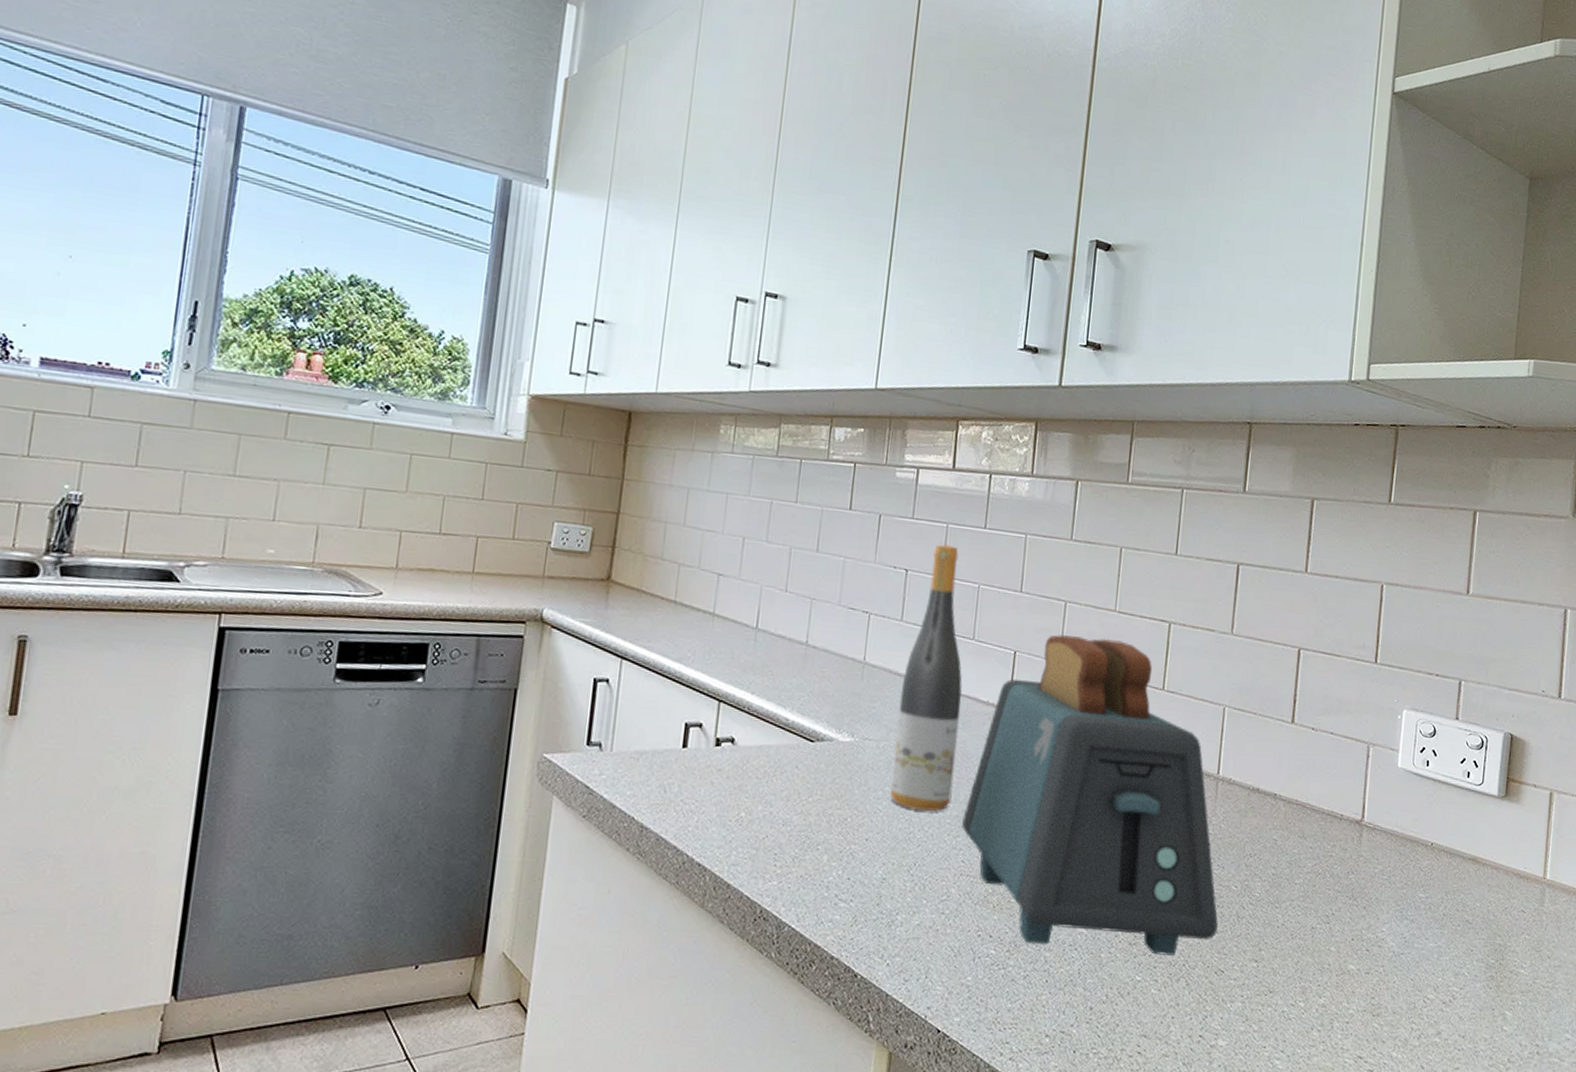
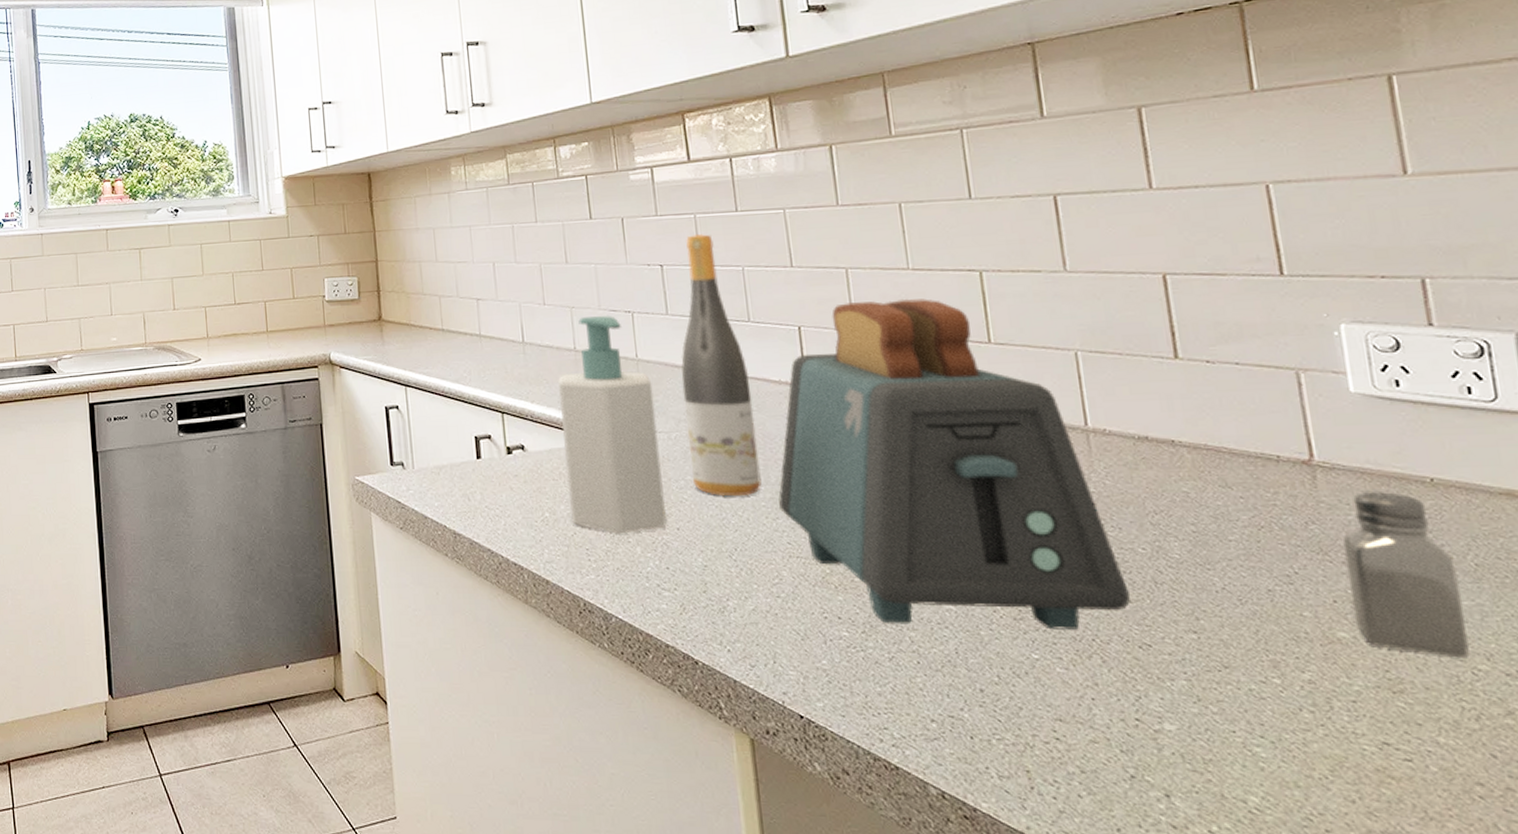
soap bottle: none [766,611,873,840] -> present [558,316,668,533]
saltshaker: none [1362,849,1432,989] -> present [1343,490,1470,658]

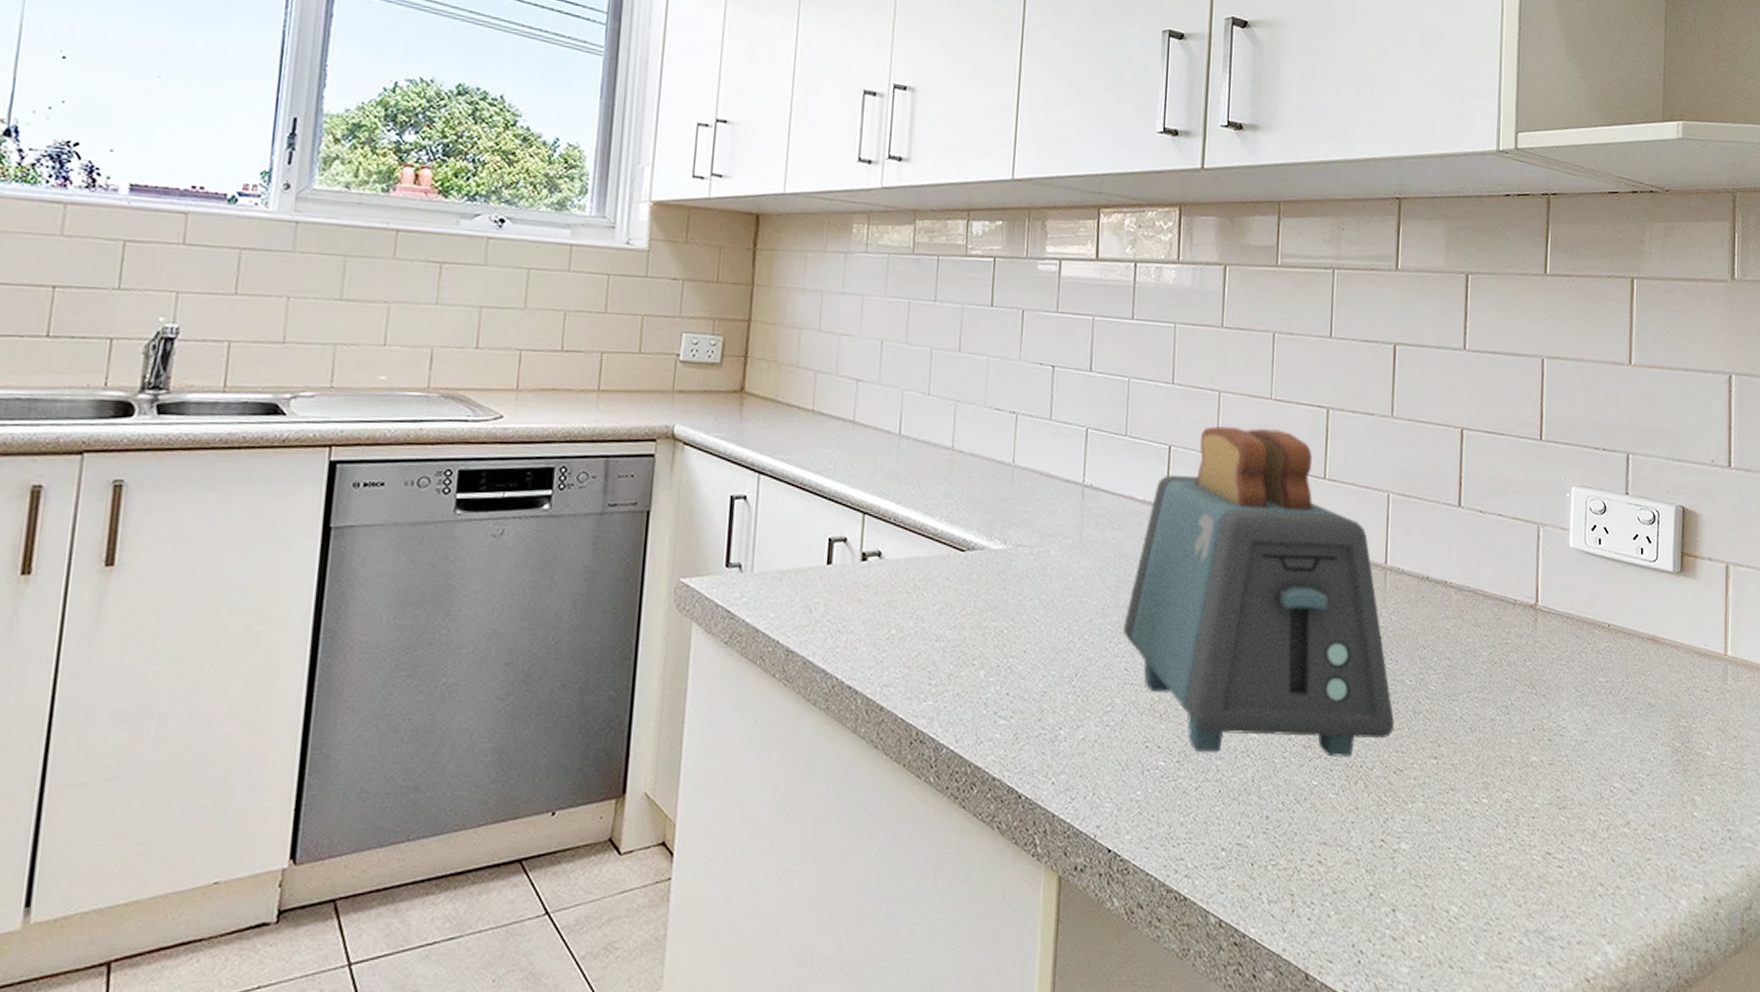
soap bottle: present [558,316,668,533] -> none [919,413,1024,654]
wine bottle: present [681,233,762,496] -> none [1046,337,1118,618]
saltshaker: present [1343,490,1470,658] -> none [1544,633,1613,778]

